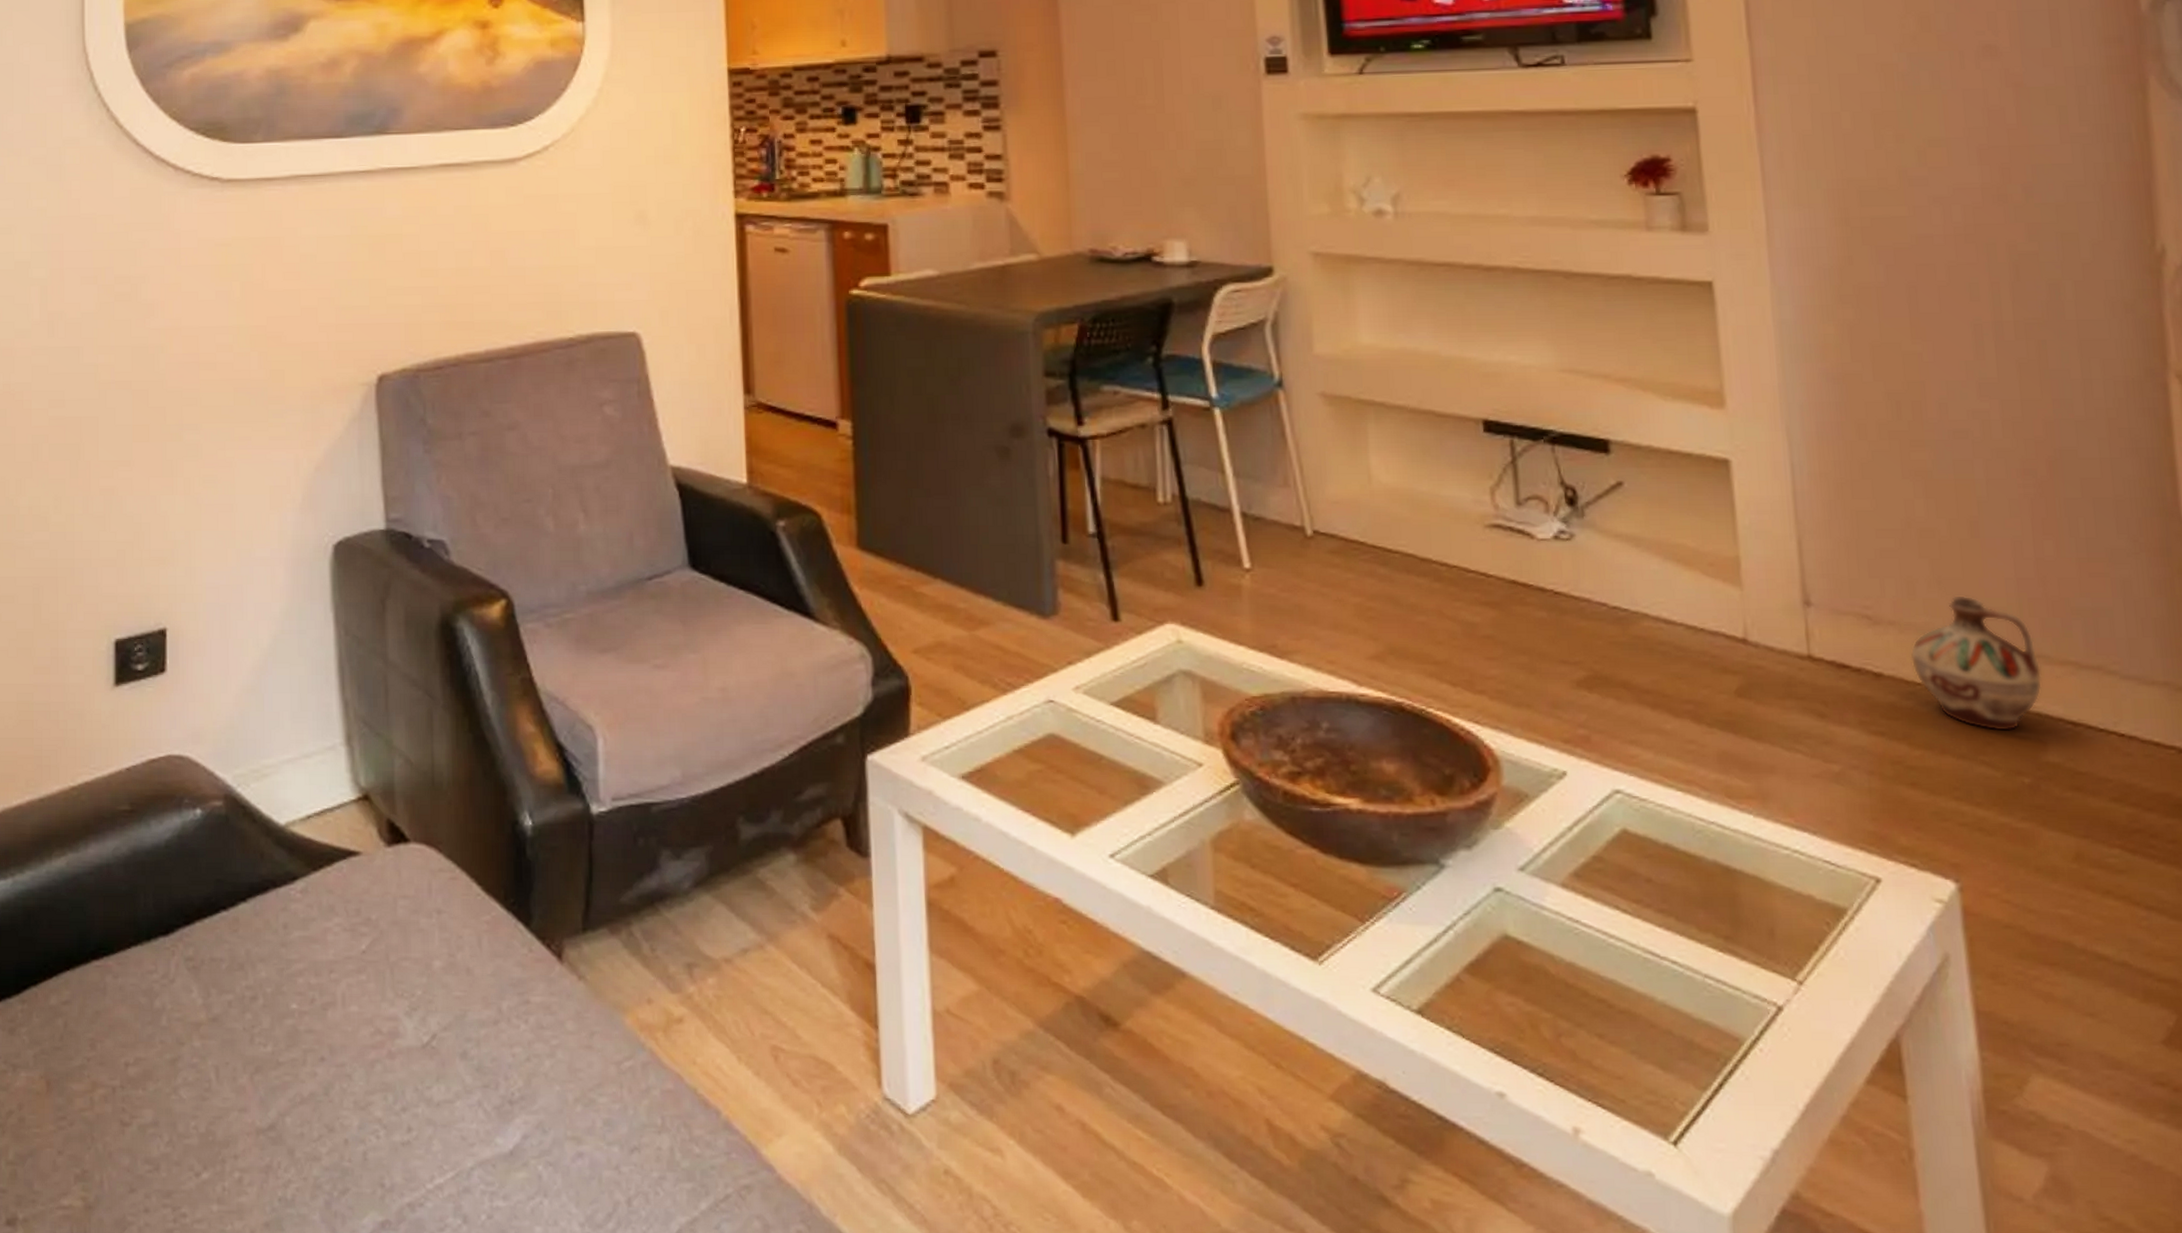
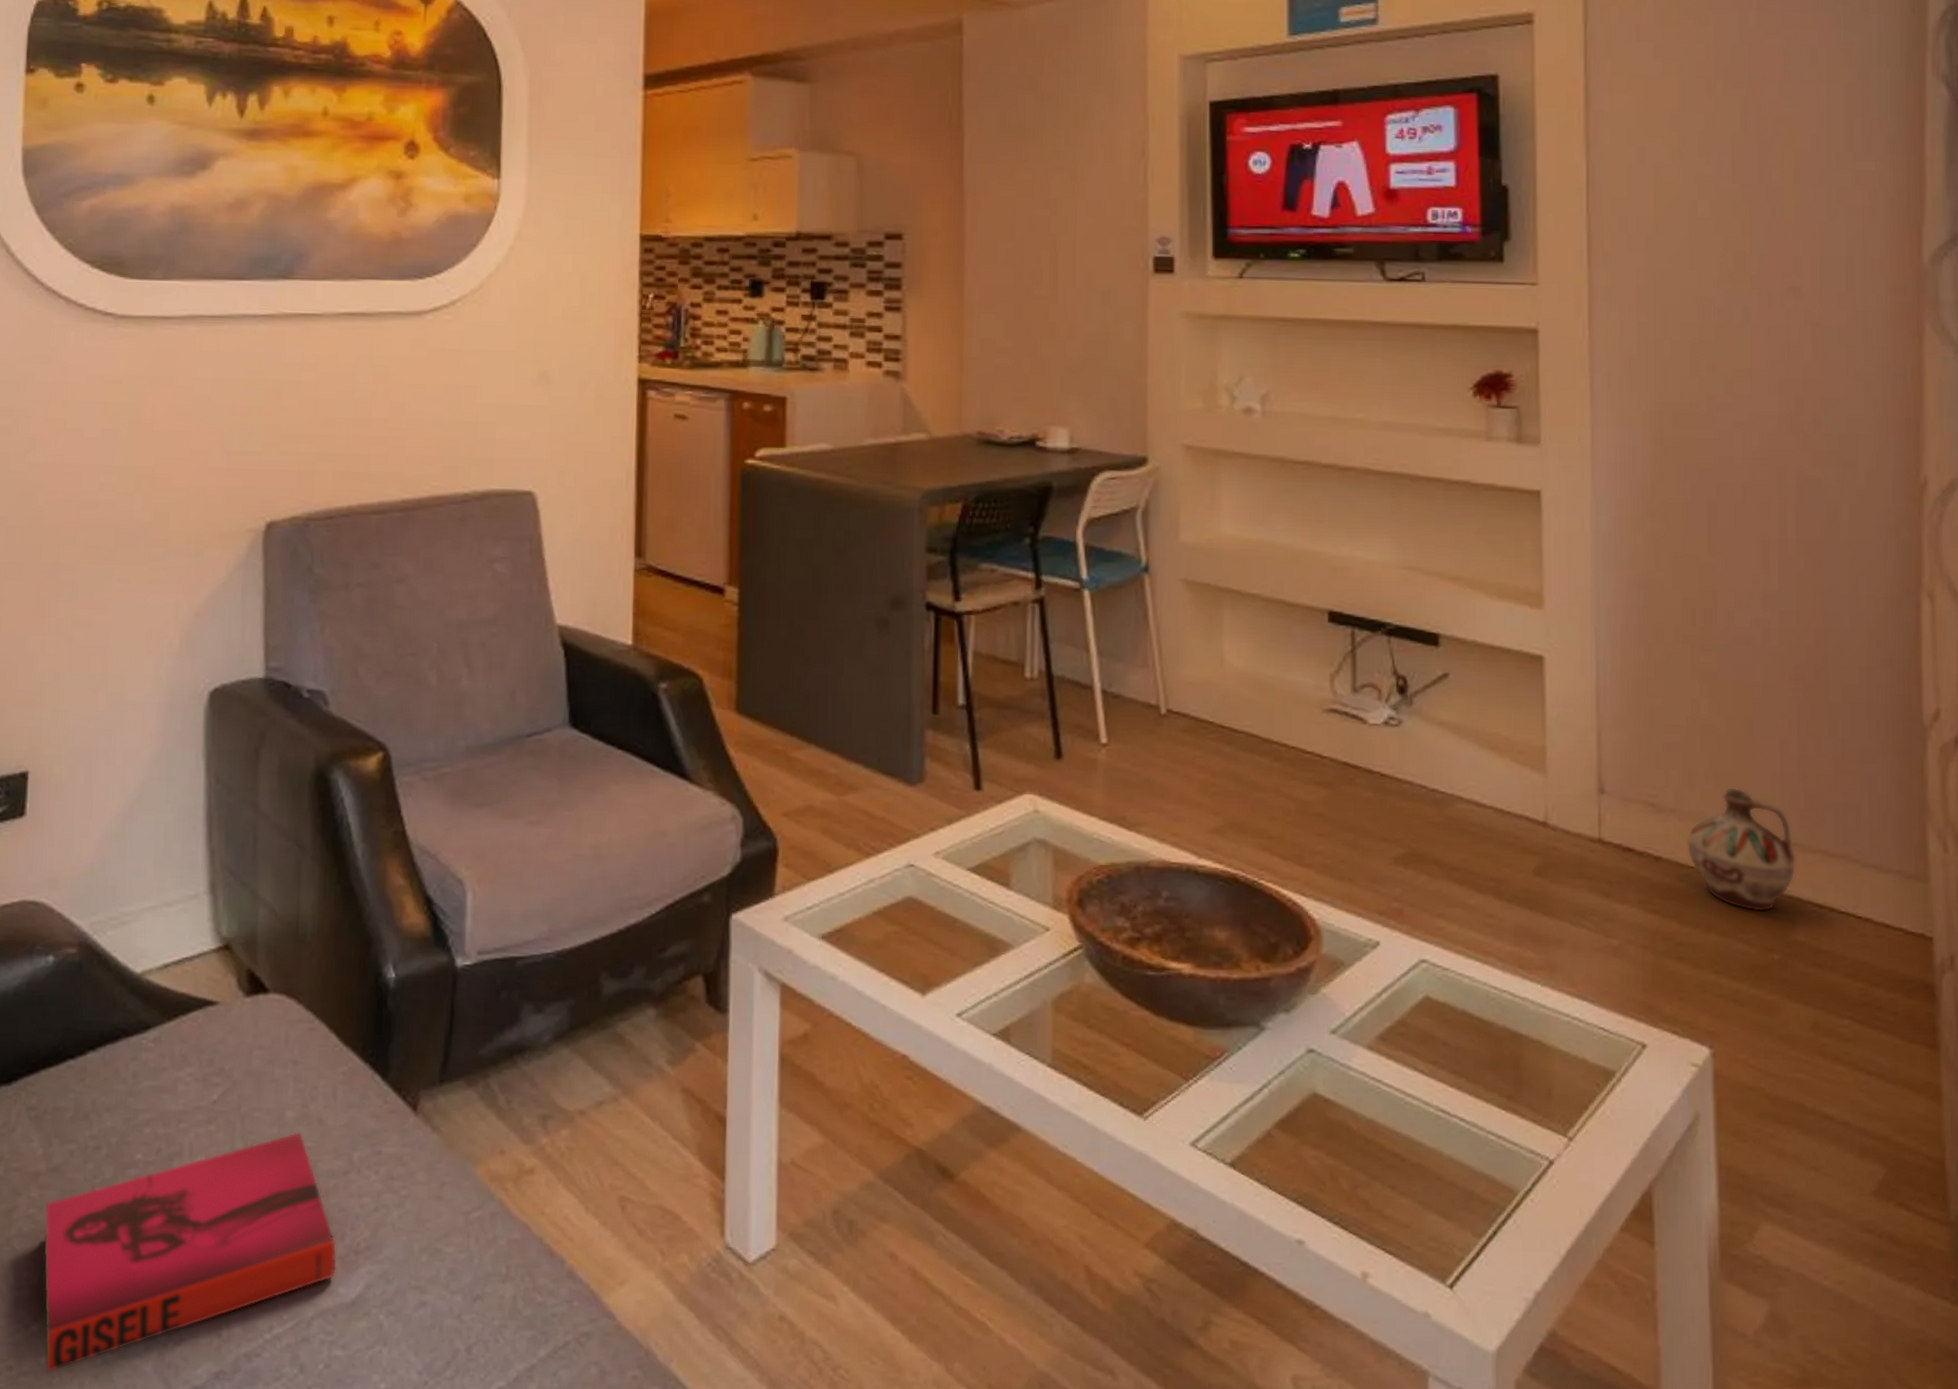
hardback book: none [207,980,493,1221] -> present [43,1131,337,1373]

